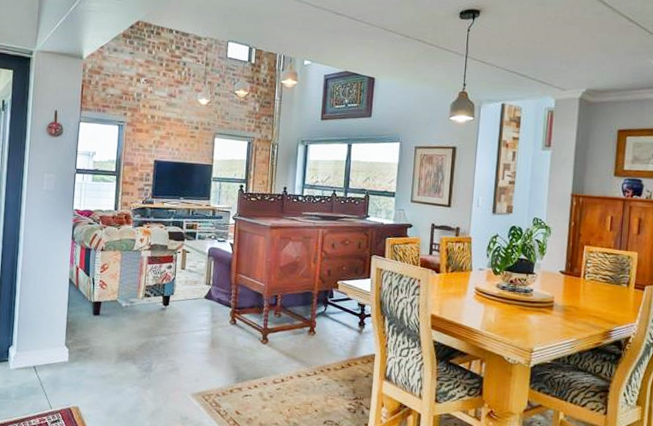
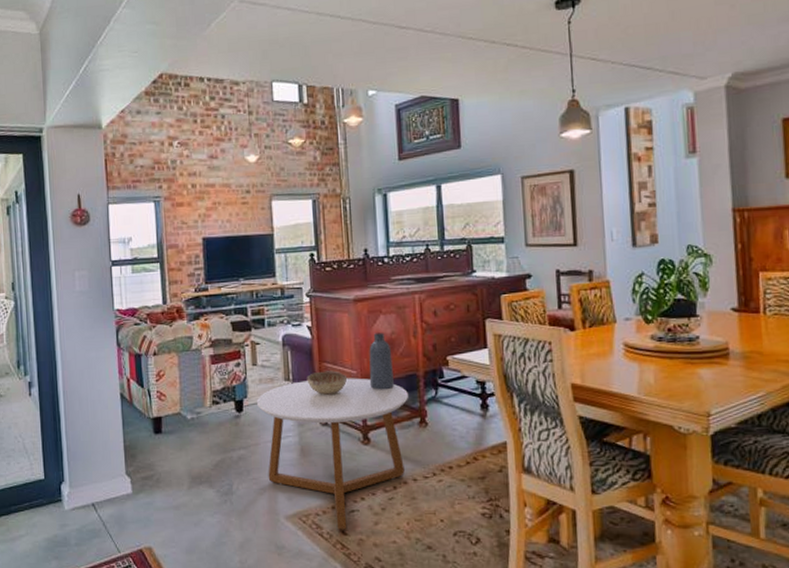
coffee table: none [181,286,303,410] -> present [257,378,408,530]
decorative bowl: none [224,280,257,301] -> present [307,370,348,395]
vase: none [274,255,295,302] -> present [369,332,395,390]

